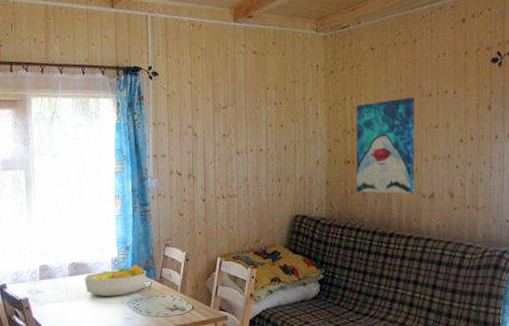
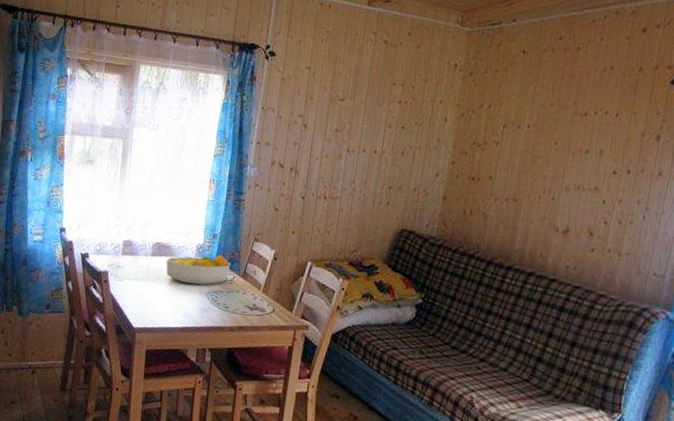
wall art: present [356,98,415,194] -> none [476,113,566,225]

